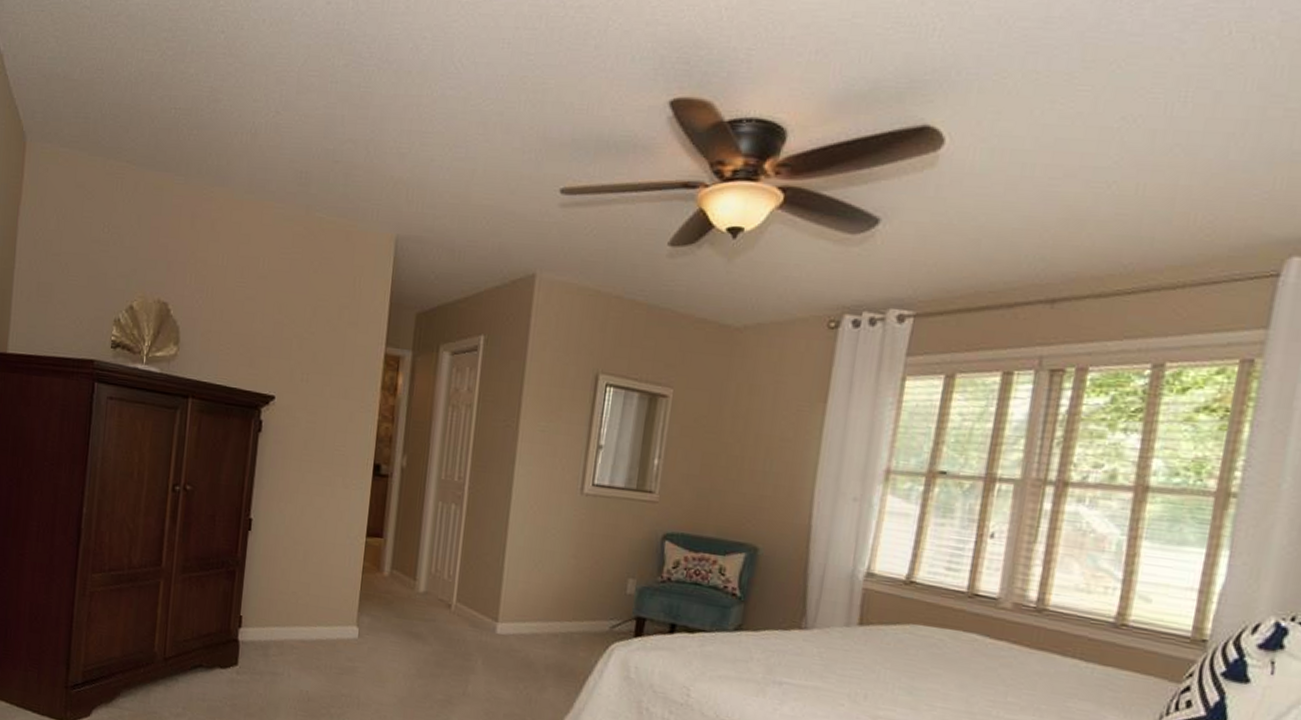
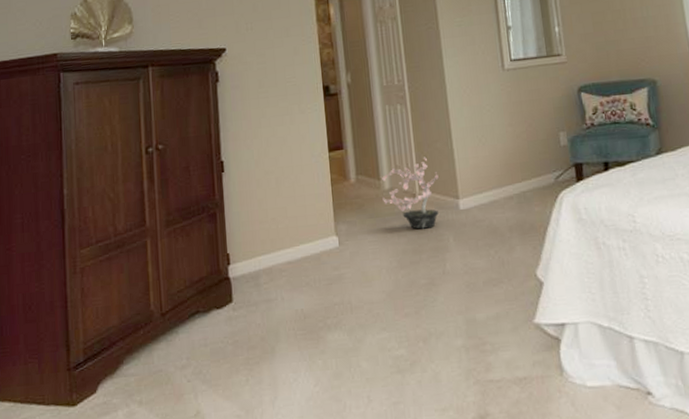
potted plant: none [414,567,481,645] -> present [382,156,439,229]

